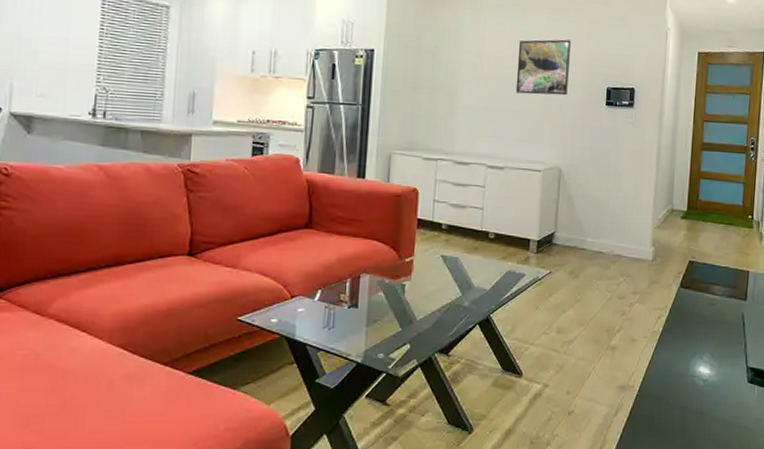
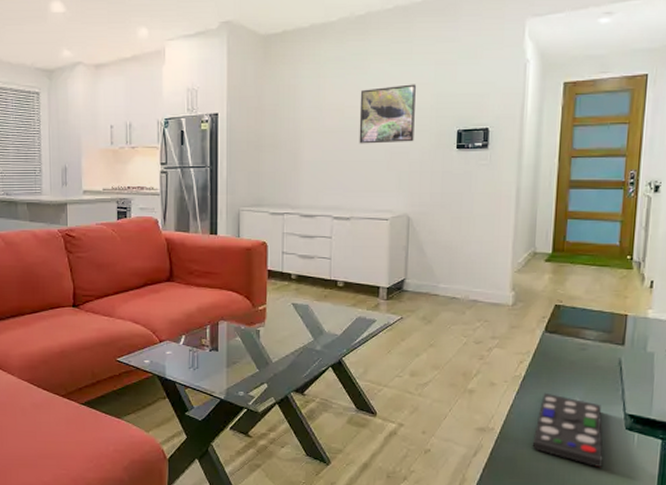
remote control: none [667,348,730,422] -> present [532,392,604,468]

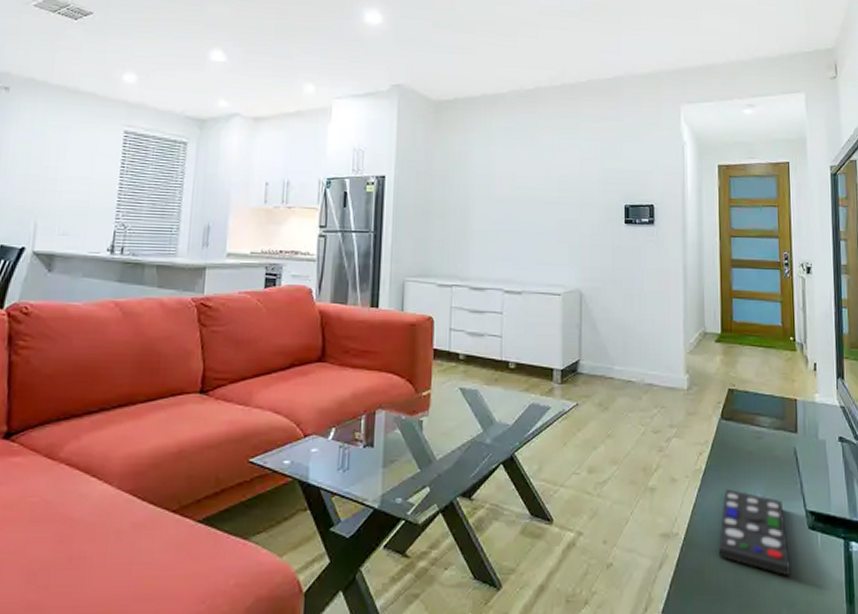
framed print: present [359,84,416,144] -> none [530,158,584,215]

